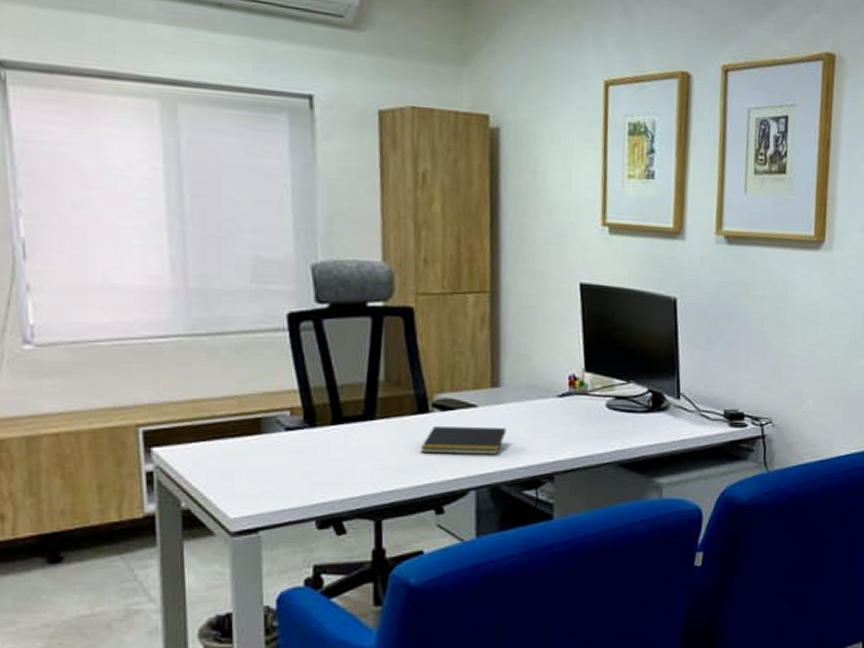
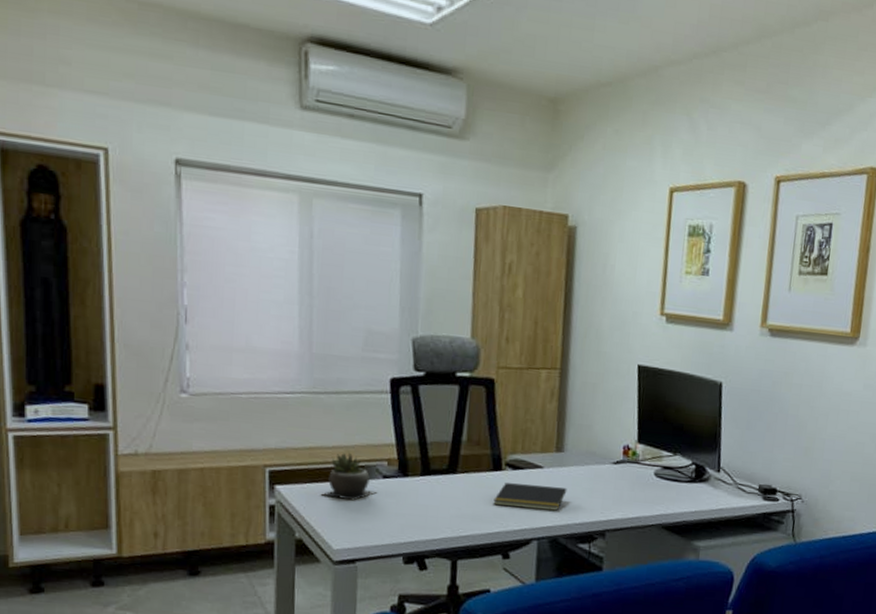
succulent plant: none [209,403,279,460] -> present [320,452,377,501]

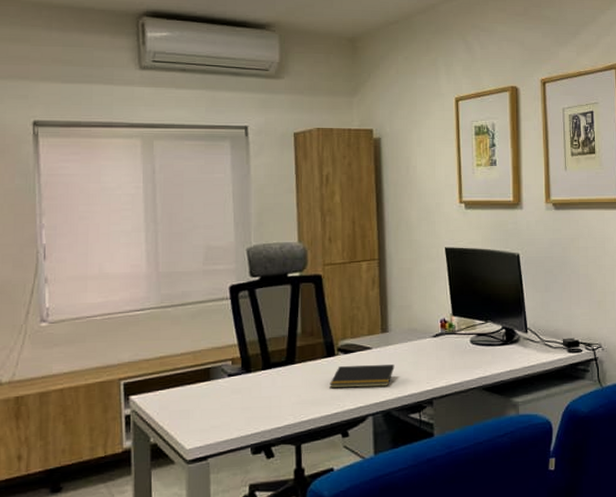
succulent plant: present [320,452,377,501] -> none [172,357,223,402]

